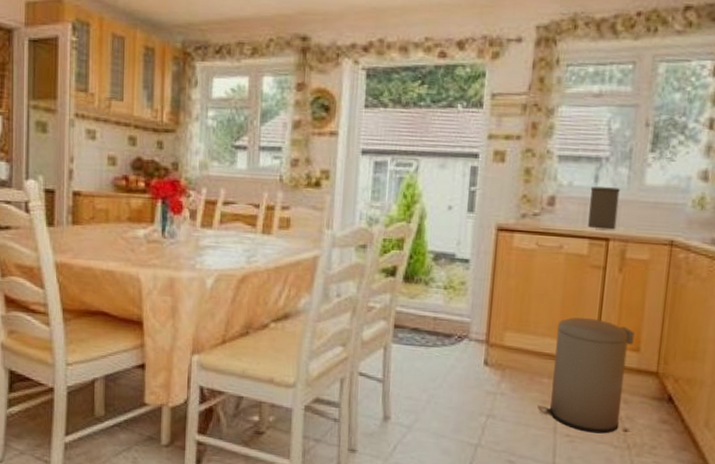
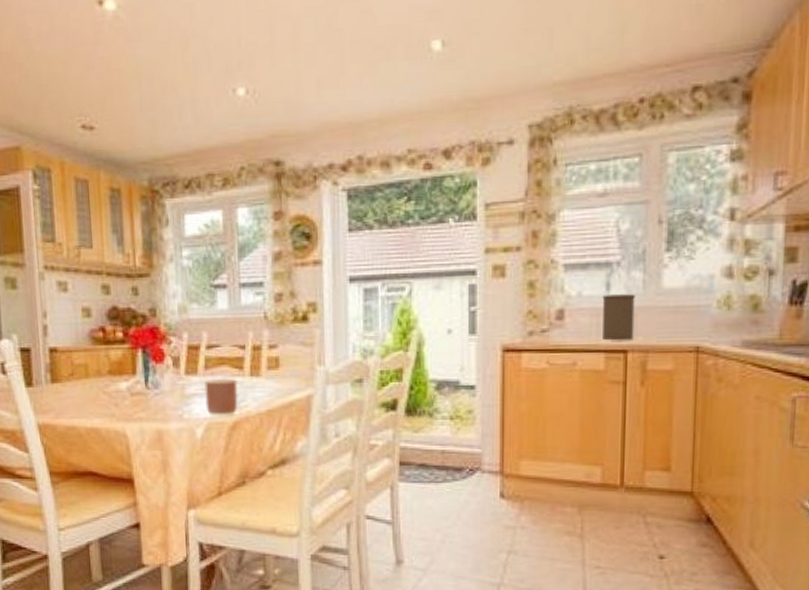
mug: none [217,233,249,270] -> present [204,378,238,417]
pedal bin: present [537,317,634,434] -> none [562,438,663,563]

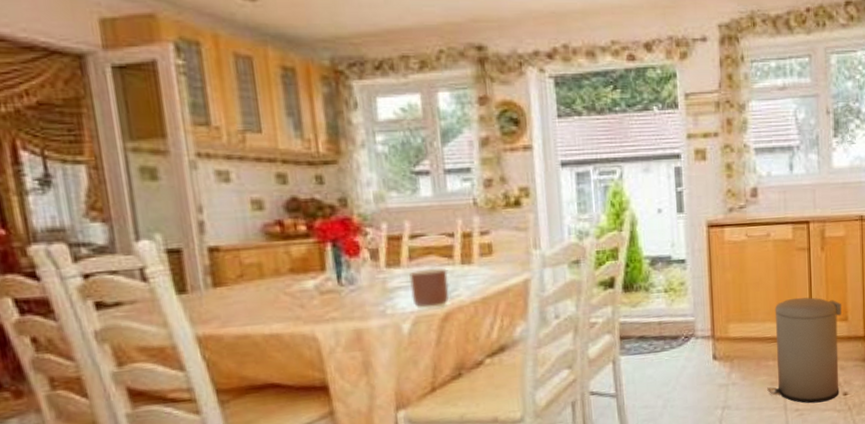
pedal bin: none [562,438,663,563] -> present [767,297,842,403]
canister: present [602,294,635,341] -> none [787,173,814,214]

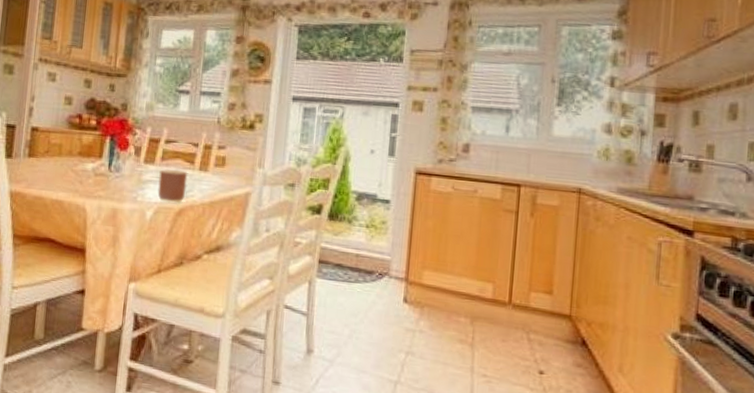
pedal bin: present [767,297,842,403] -> none [455,258,547,375]

